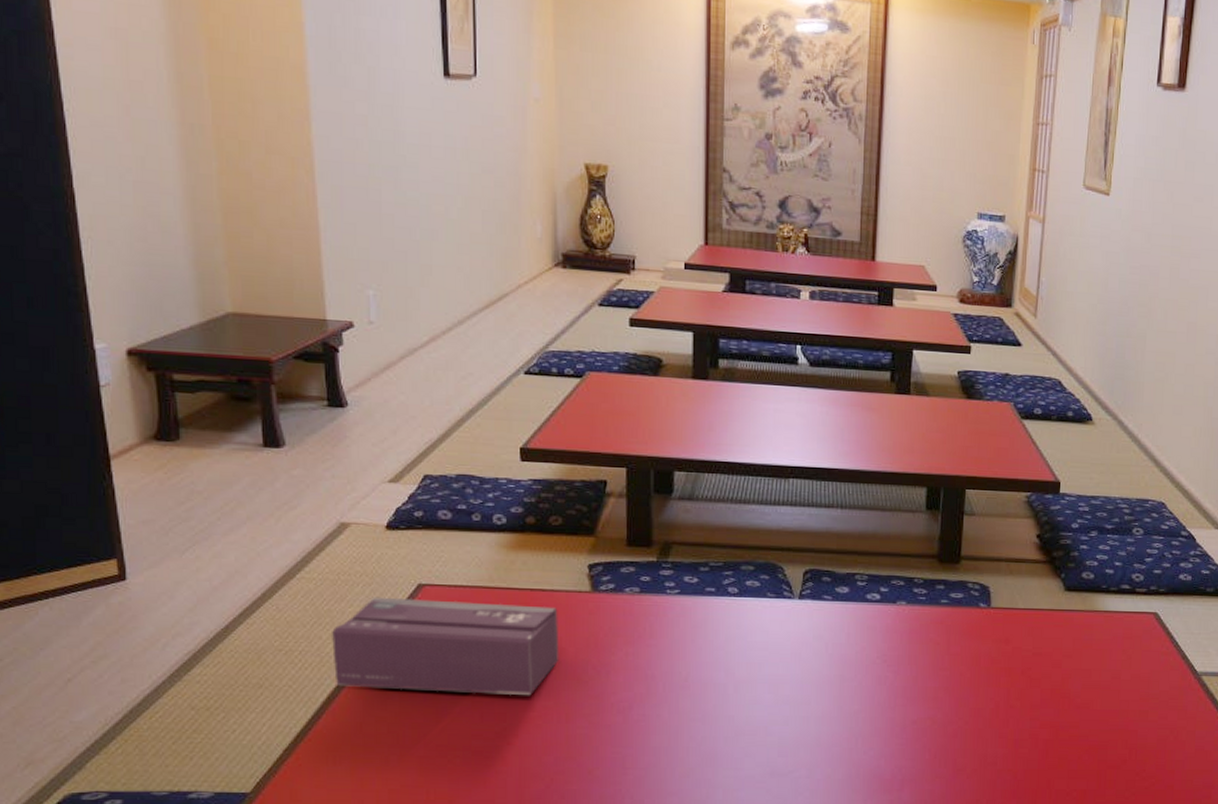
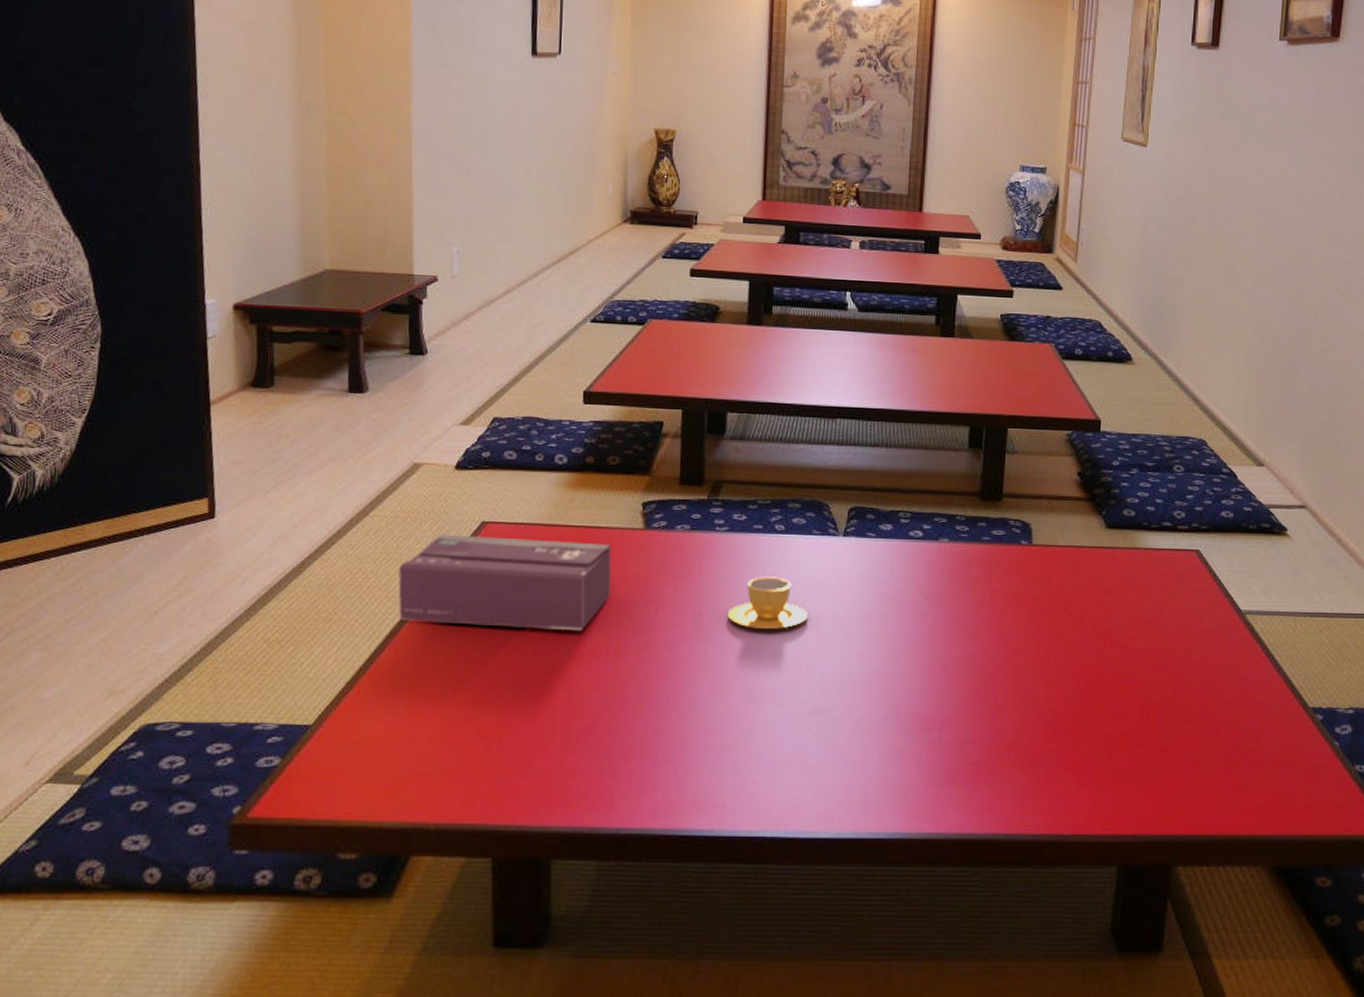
cup: none [681,640,765,692] -> present [727,576,809,629]

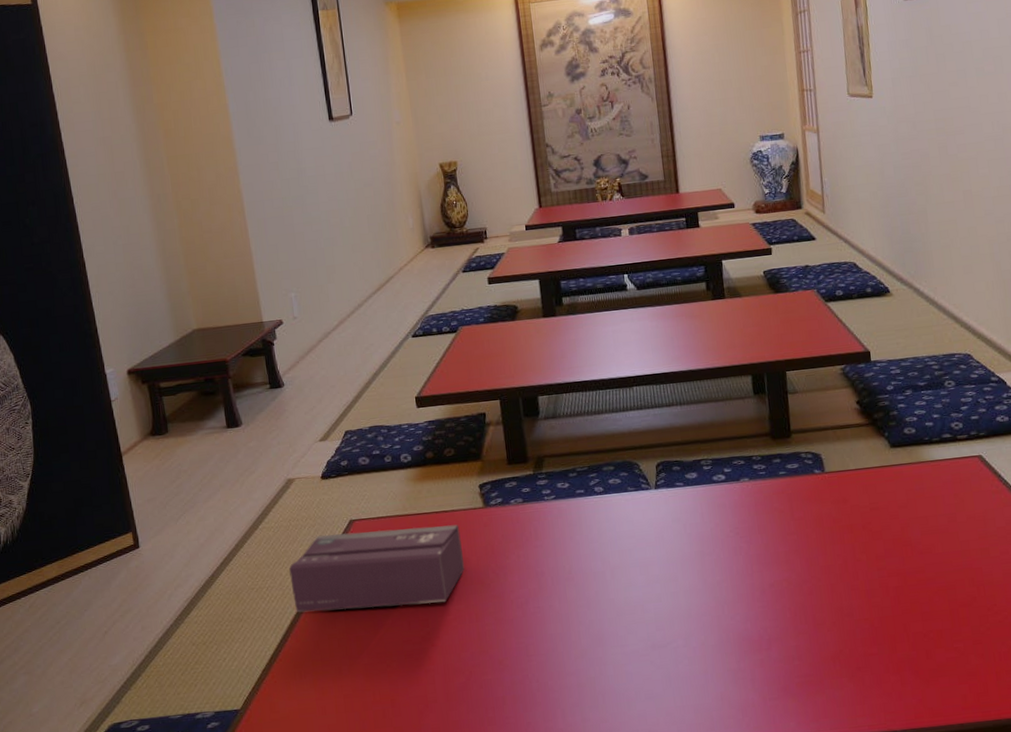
cup: present [727,576,809,629] -> none [565,533,636,581]

